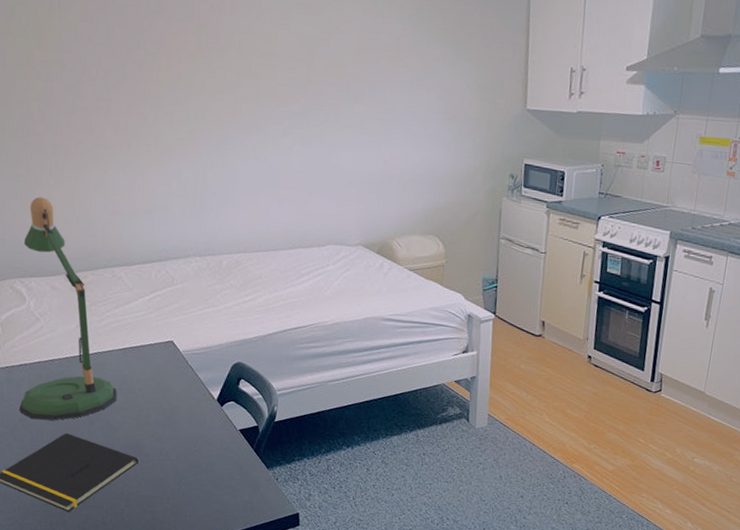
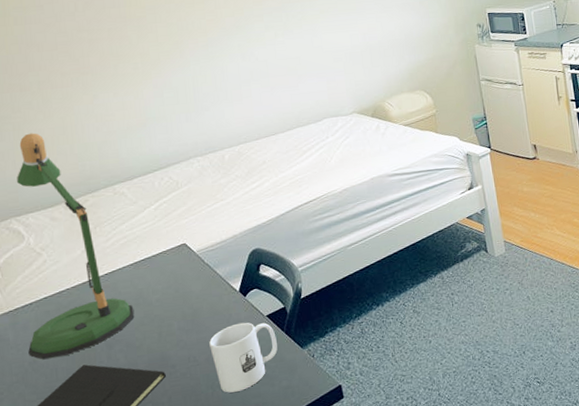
mug: none [182,430,245,494] -> present [209,322,278,393]

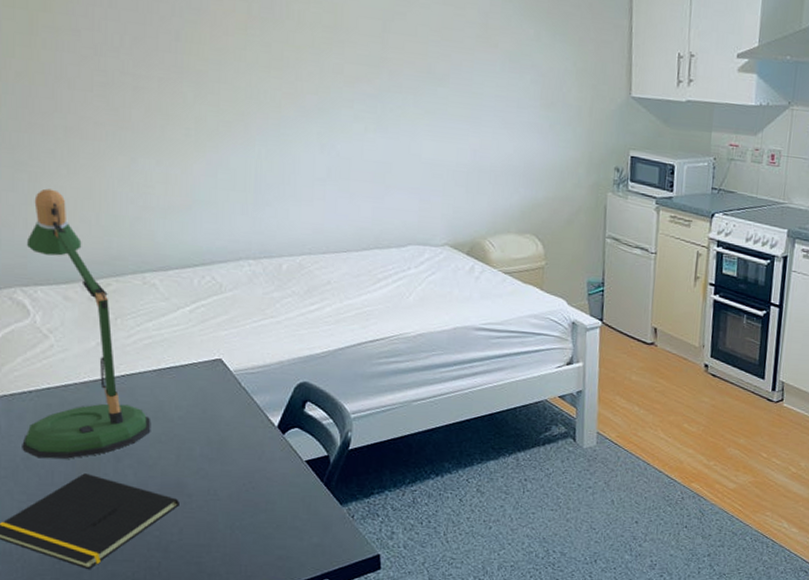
mug: present [209,322,278,393] -> none [234,462,313,538]

